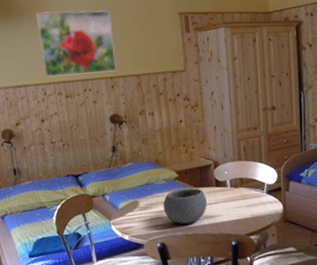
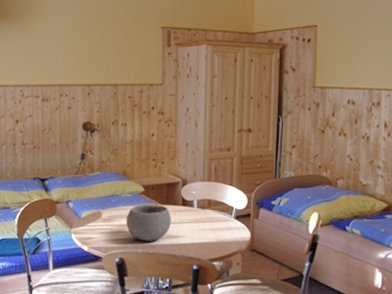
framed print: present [36,10,117,77] -> none [22,16,95,79]

